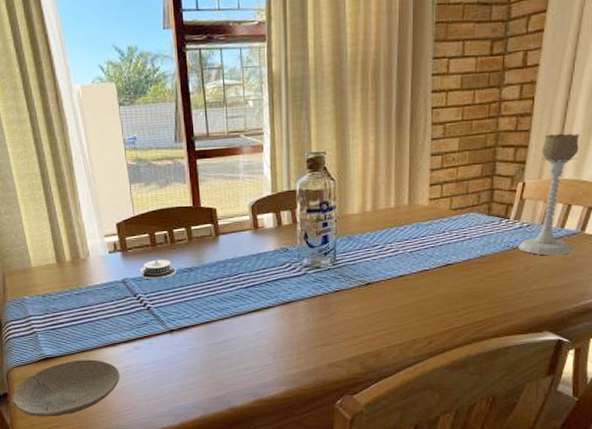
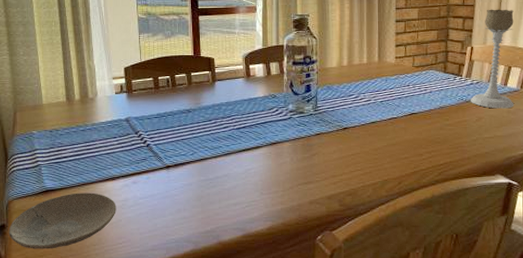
architectural model: present [140,258,177,280] -> none [142,99,176,119]

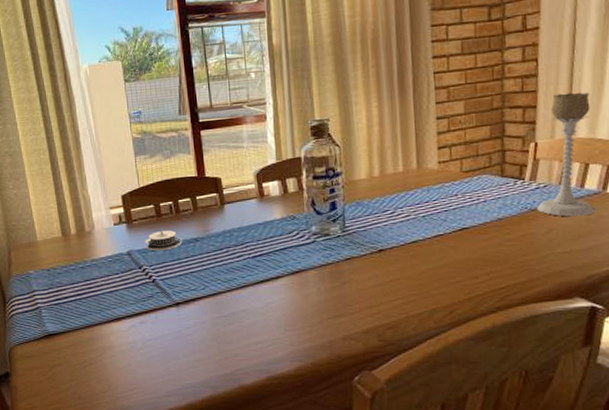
plate: present [8,192,116,249] -> none [13,335,125,398]
architectural model: none [142,99,176,119] -> present [145,229,183,251]

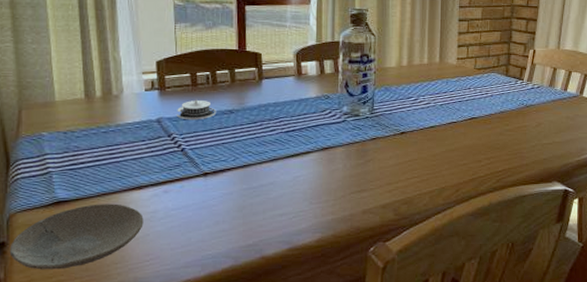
plate: none [13,335,125,398] -> present [9,203,144,270]
candle holder: present [536,92,595,217] -> none [530,11,576,114]

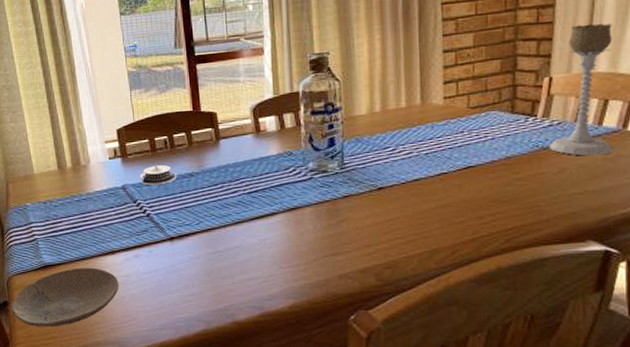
candle holder: none [530,11,576,114] -> present [548,23,614,156]

